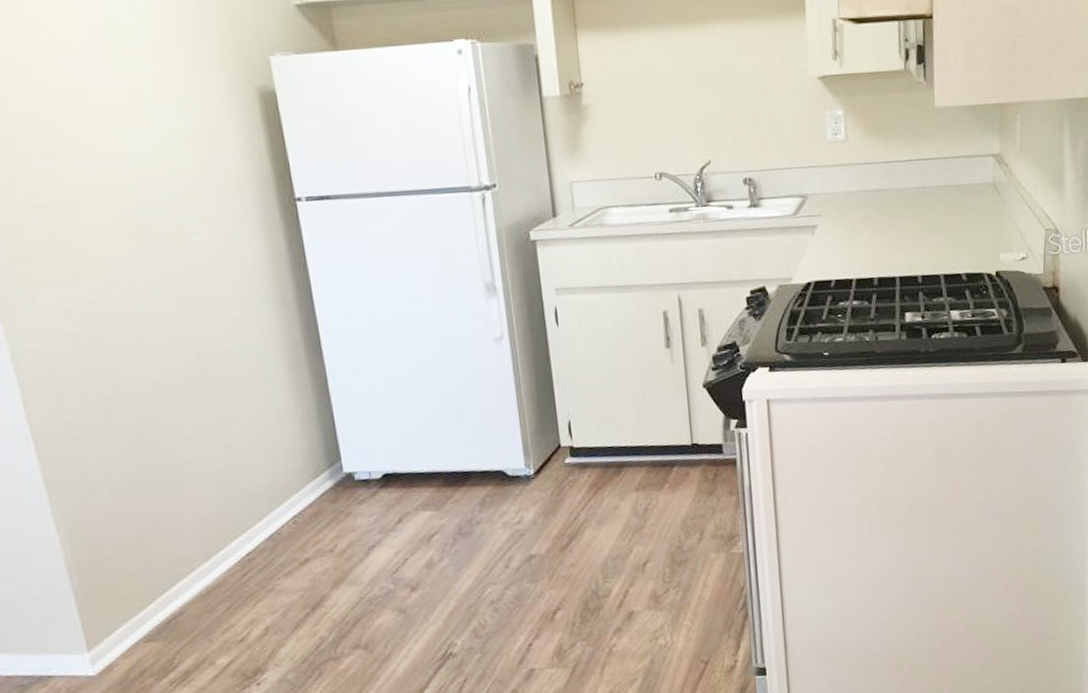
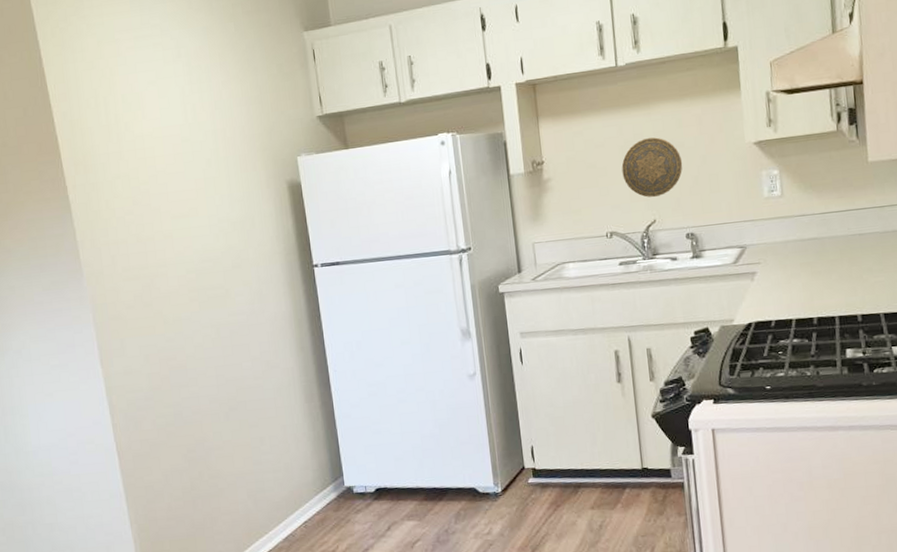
decorative plate: none [673,63,741,135] -> present [621,137,683,198]

